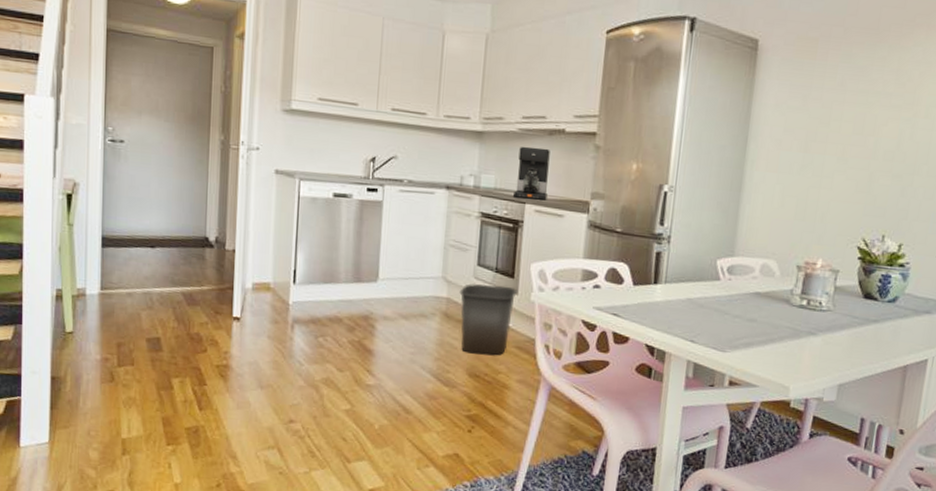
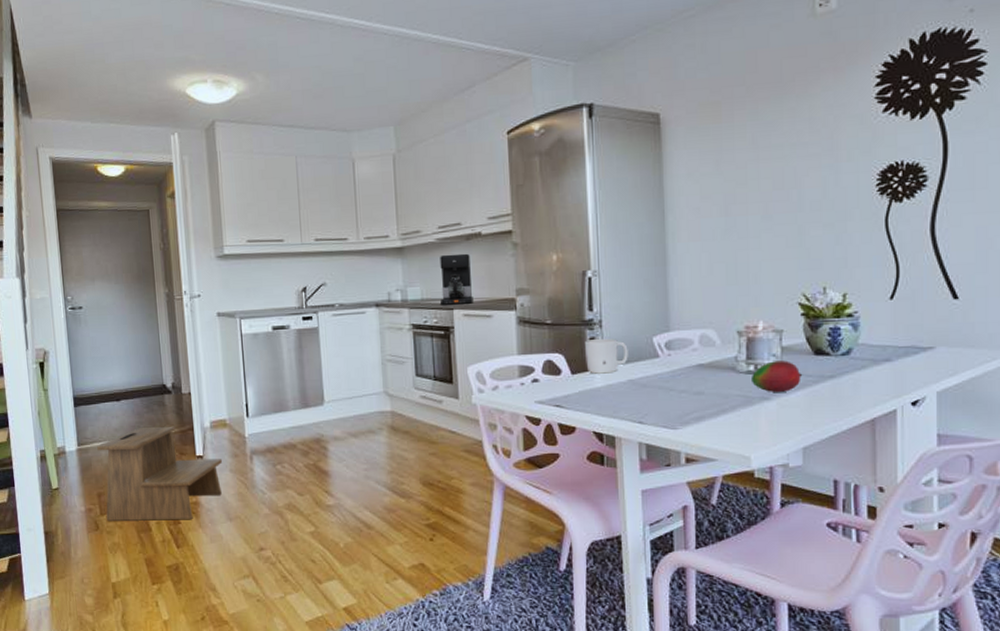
step stool: none [121,278,260,383] -> present [96,426,222,521]
waste bin: present [459,283,517,356] -> none [402,392,458,463]
mug: none [648,253,692,290] -> present [585,339,628,374]
fruit: none [802,299,850,330] -> present [752,360,803,392]

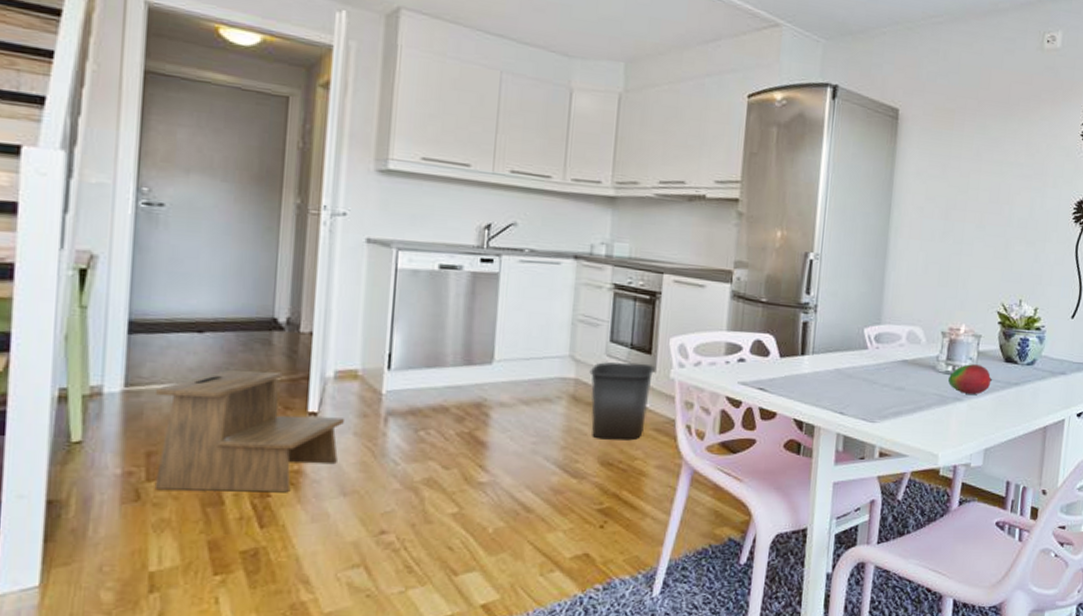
waste bin: none [402,392,458,463] -> present [589,361,655,441]
coffee maker: present [440,253,473,306] -> none [650,212,690,271]
mug: present [585,339,628,374] -> none [795,323,839,361]

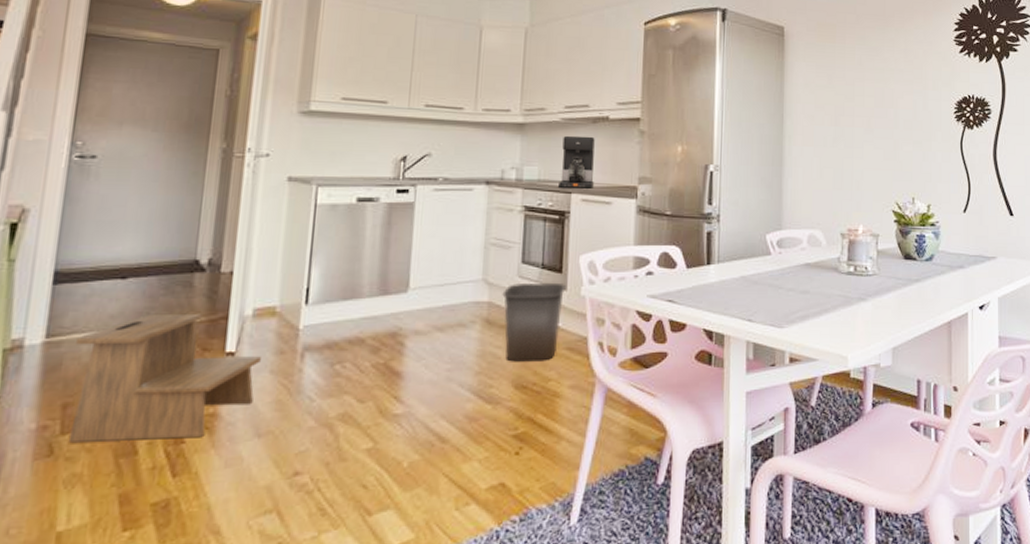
coffee maker: none [650,212,690,271] -> present [559,135,595,190]
fruit: present [948,364,993,395] -> none [851,263,894,293]

